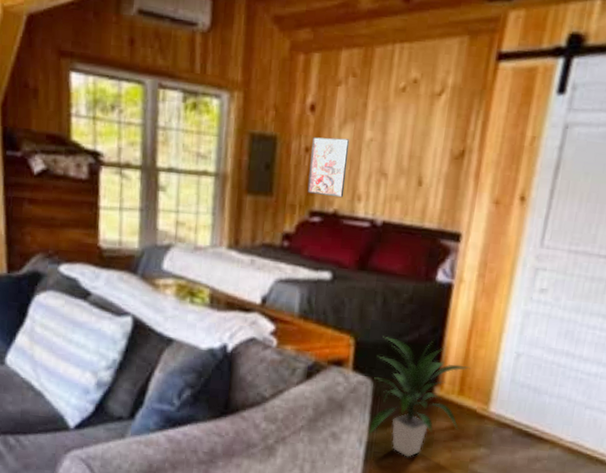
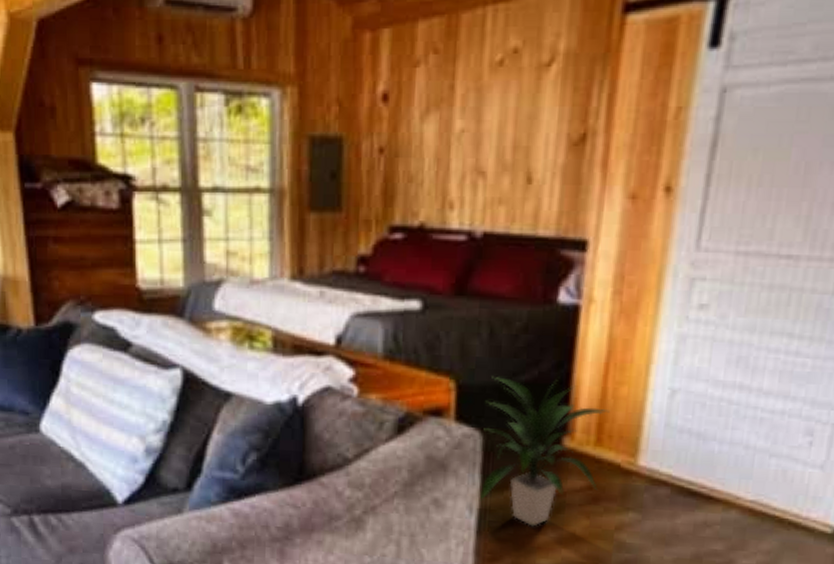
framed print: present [307,137,350,198] -> none [384,132,435,207]

